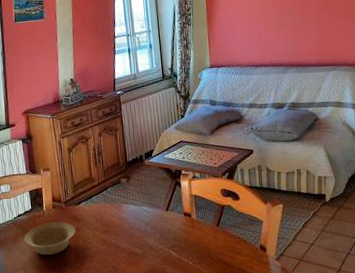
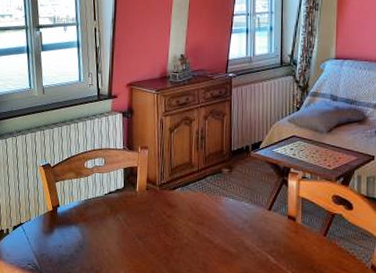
bowl: present [24,222,75,256] -> none [113,205,167,240]

